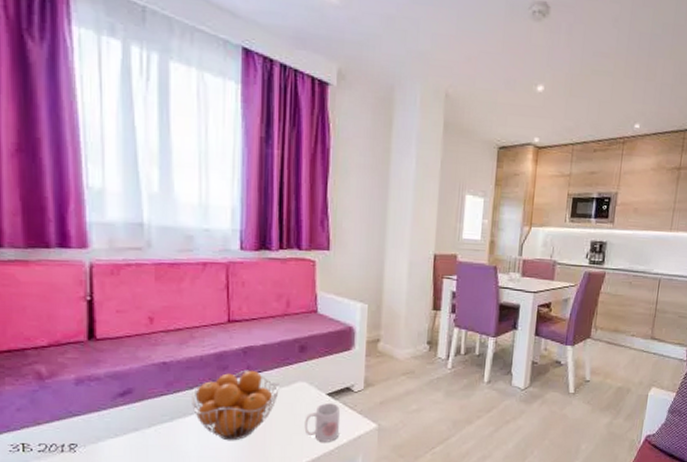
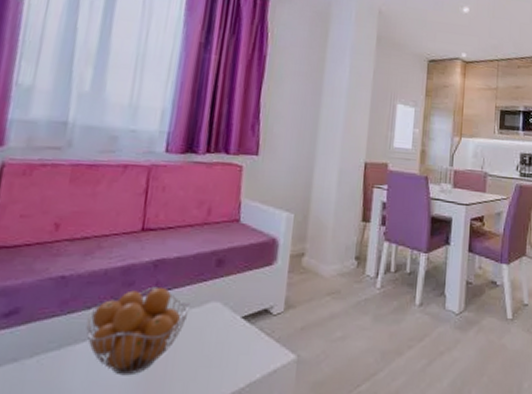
mug: present [304,403,341,442] -> none [212,328,257,378]

